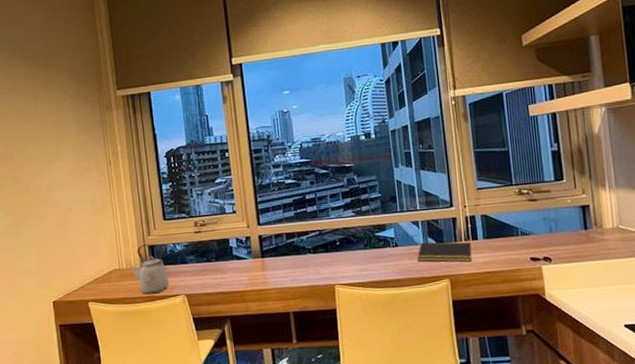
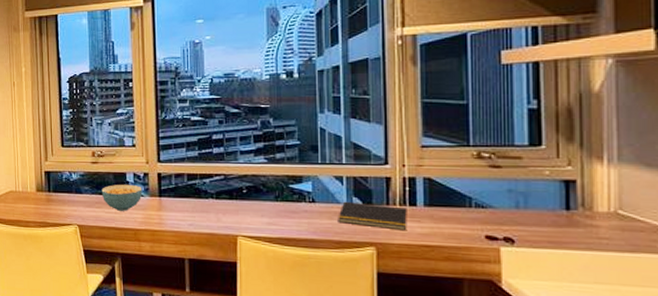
kettle: present [129,243,169,295] -> none [25,169,62,220]
cereal bowl: none [206,249,246,276] -> present [101,184,143,211]

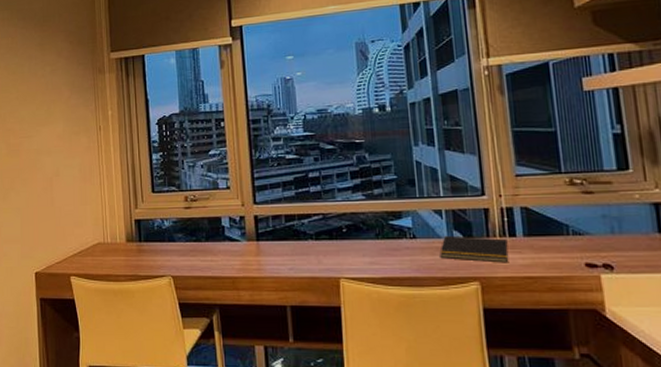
cereal bowl: present [101,184,143,211] -> none [196,229,239,258]

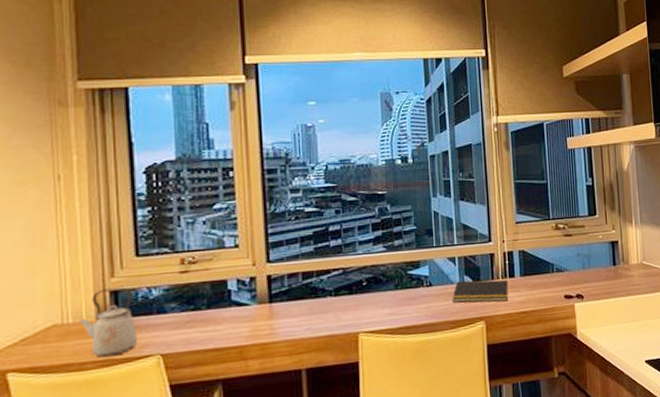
kettle: none [114,217,155,273] -> present [78,287,137,358]

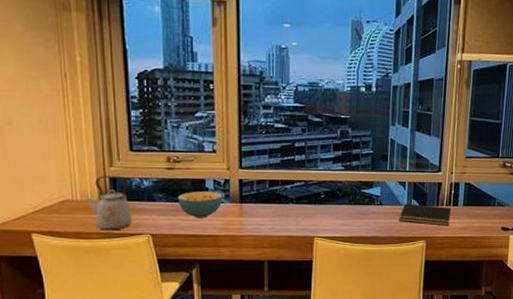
cereal bowl: none [194,293,249,328] -> present [177,190,223,218]

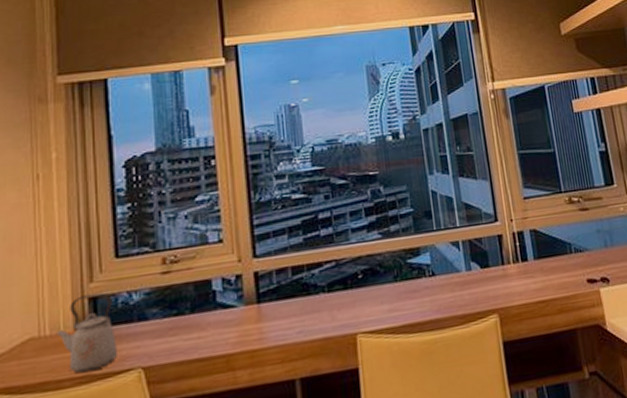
cereal bowl: present [177,190,223,218] -> none [177,293,235,334]
notepad: present [399,203,451,226] -> none [459,264,523,294]

